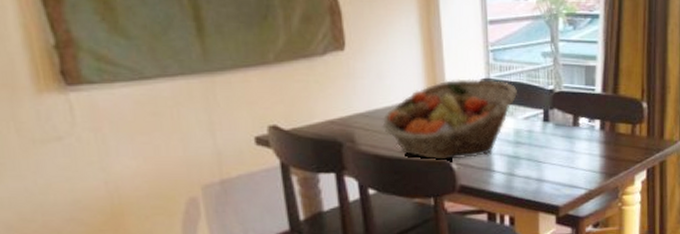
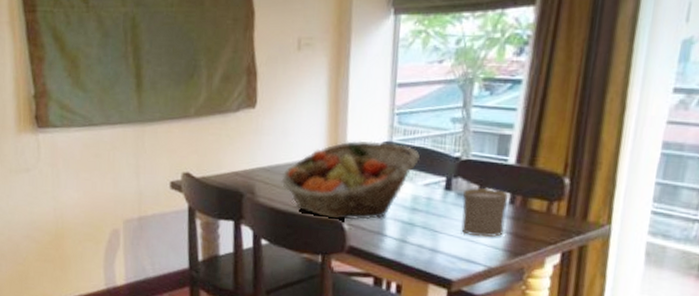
cup: none [559,116,599,163] -> present [461,187,510,238]

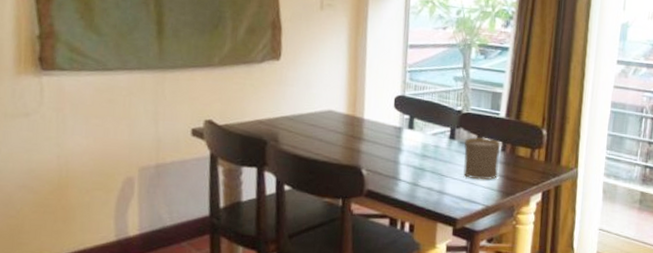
fruit basket: present [281,140,420,220] -> none [304,93,428,166]

